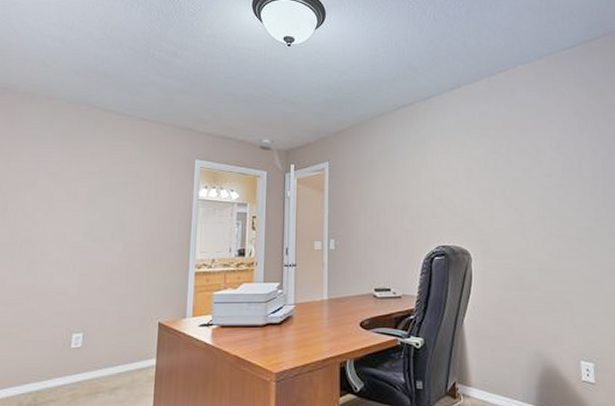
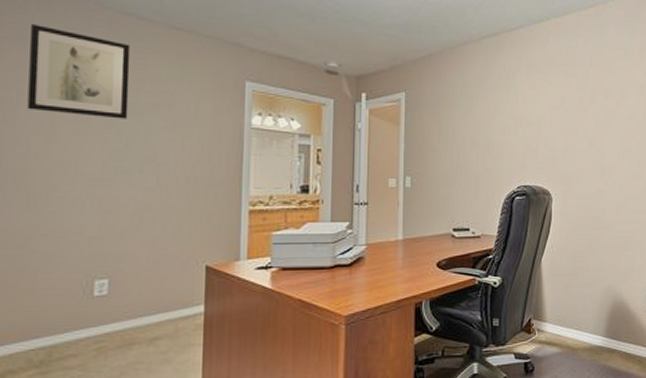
wall art: none [34,124,110,196] -> present [27,24,131,119]

